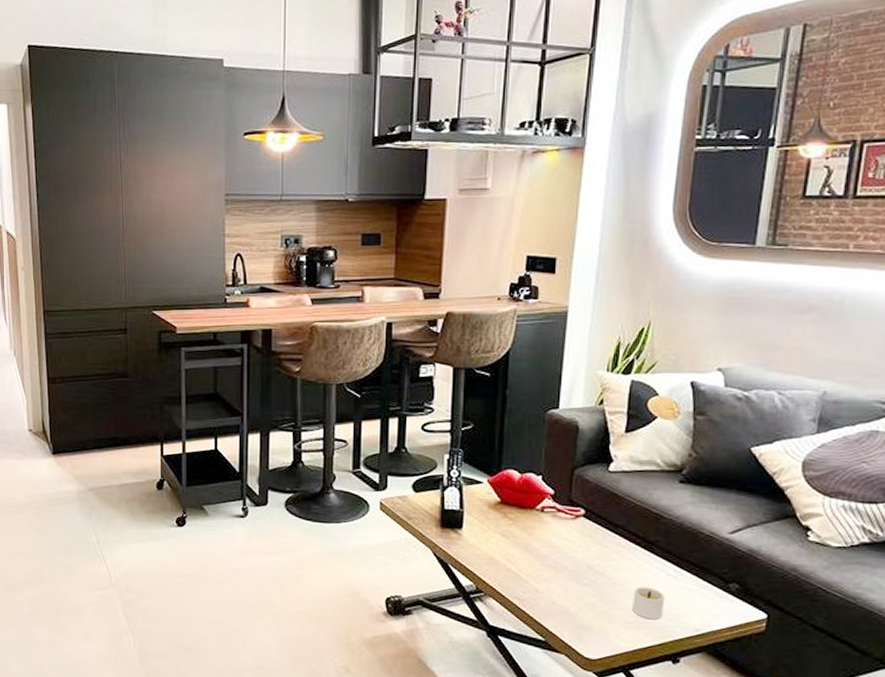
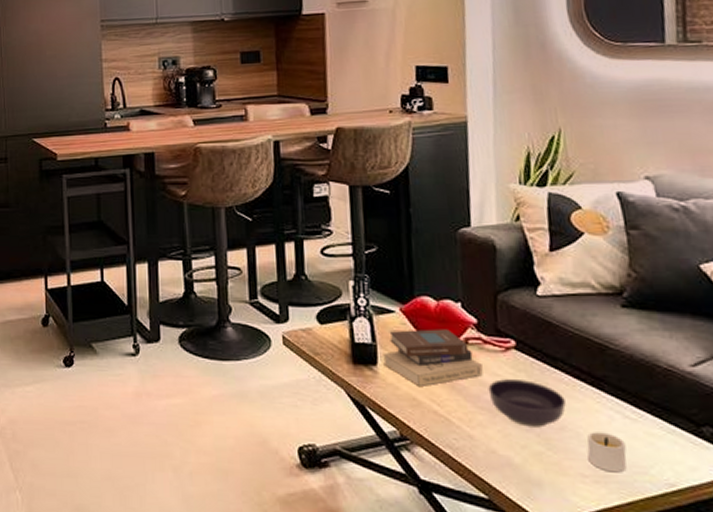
books: none [468,498,554,547] -> present [383,329,483,386]
bowl: none [556,542,620,583] -> present [488,379,566,428]

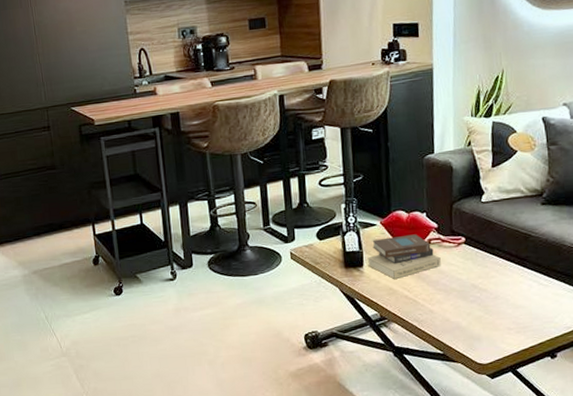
bowl: present [488,379,566,428] -> none [444,266,499,299]
candle: present [587,432,627,473] -> none [513,297,540,324]

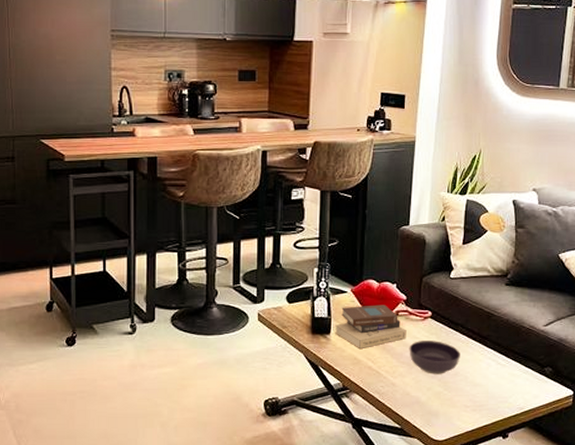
bowl: none [444,266,499,299] -> present [409,341,460,374]

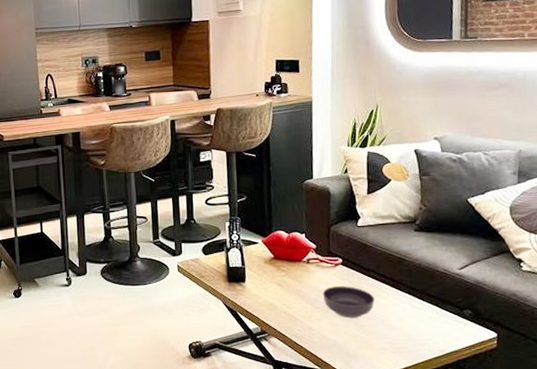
books: present [335,304,407,349] -> none [249,253,319,295]

